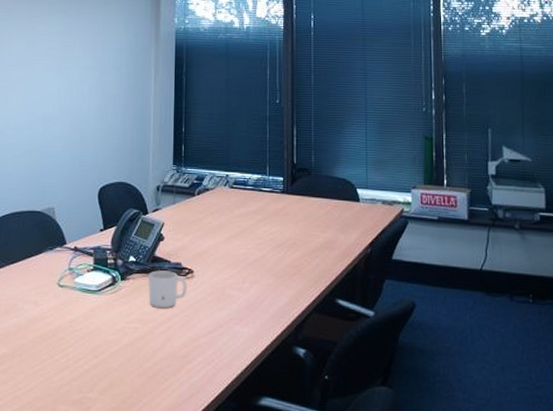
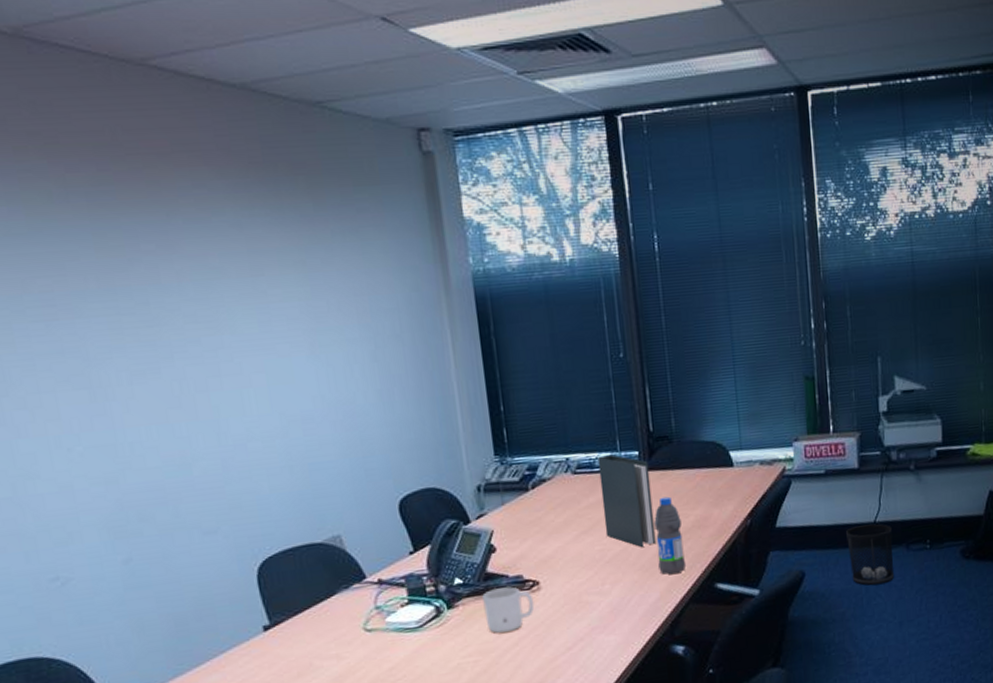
binder: none [250,177,290,257] -> present [597,454,656,548]
water bottle: none [290,218,314,285] -> present [654,496,687,575]
waste bin: none [455,270,497,328] -> present [846,524,894,586]

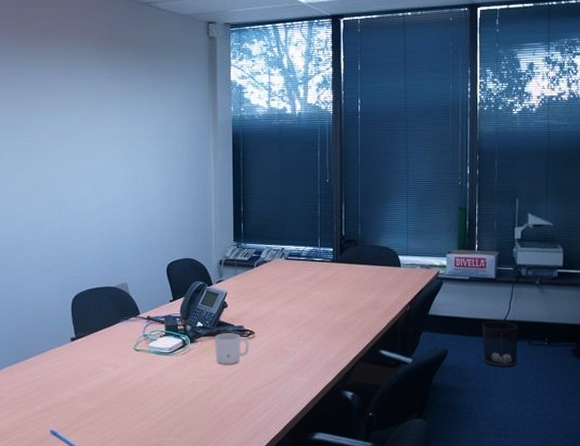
binder: present [597,454,656,548] -> none [304,249,339,317]
water bottle: present [654,496,687,575] -> none [339,283,360,340]

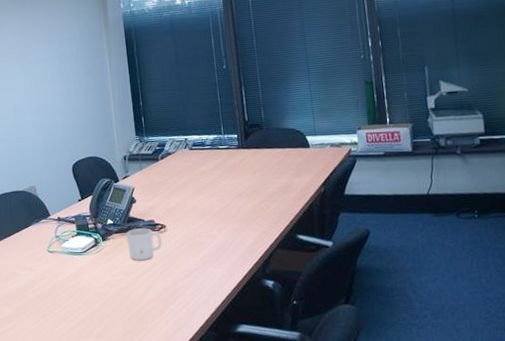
waste bin: present [482,321,518,368] -> none [403,195,447,245]

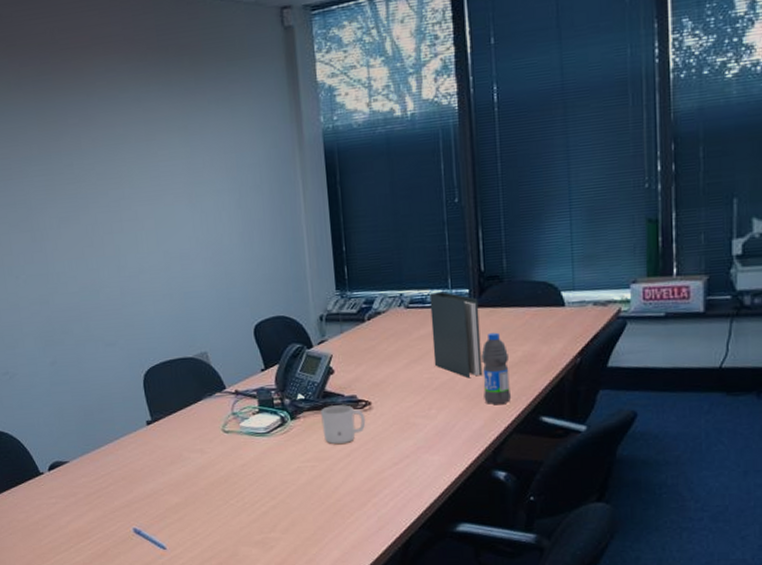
binder: none [207,137,251,205] -> present [429,292,483,379]
water bottle: none [249,168,274,227] -> present [481,332,512,405]

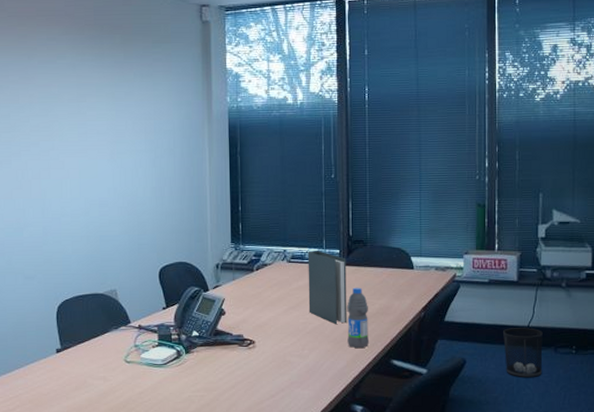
mug: present [321,405,366,445] -> none [212,342,250,377]
waste bin: none [686,369,741,432] -> present [503,327,543,378]

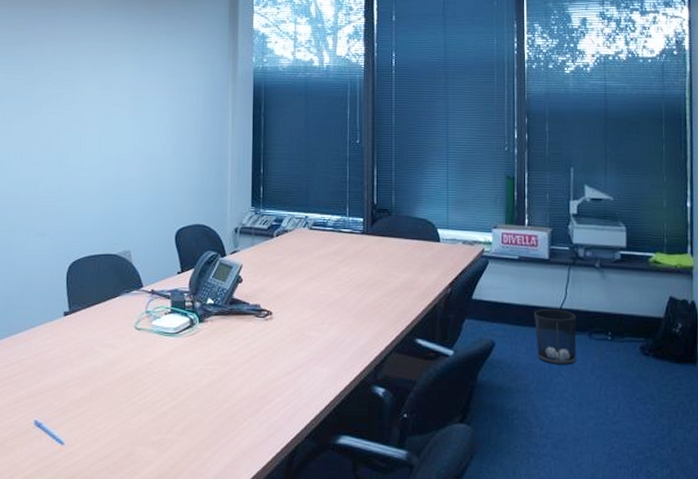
binder: present [308,251,347,325] -> none [329,218,370,298]
water bottle: present [347,287,370,349] -> none [370,259,393,325]

